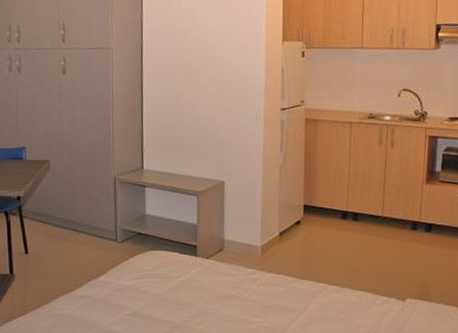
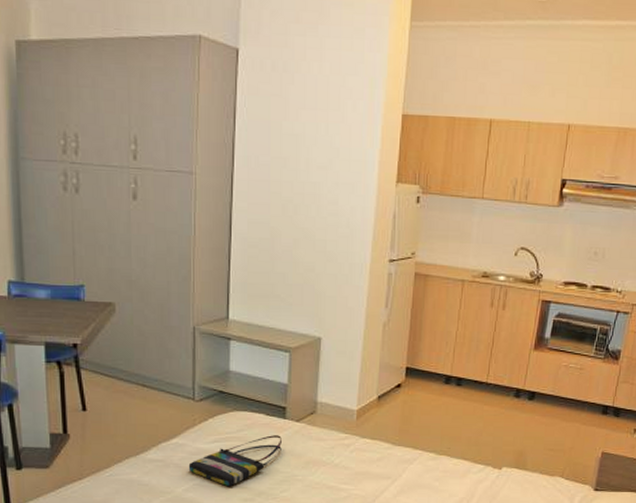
tote bag: none [114,272,195,321] -> present [188,435,281,487]

